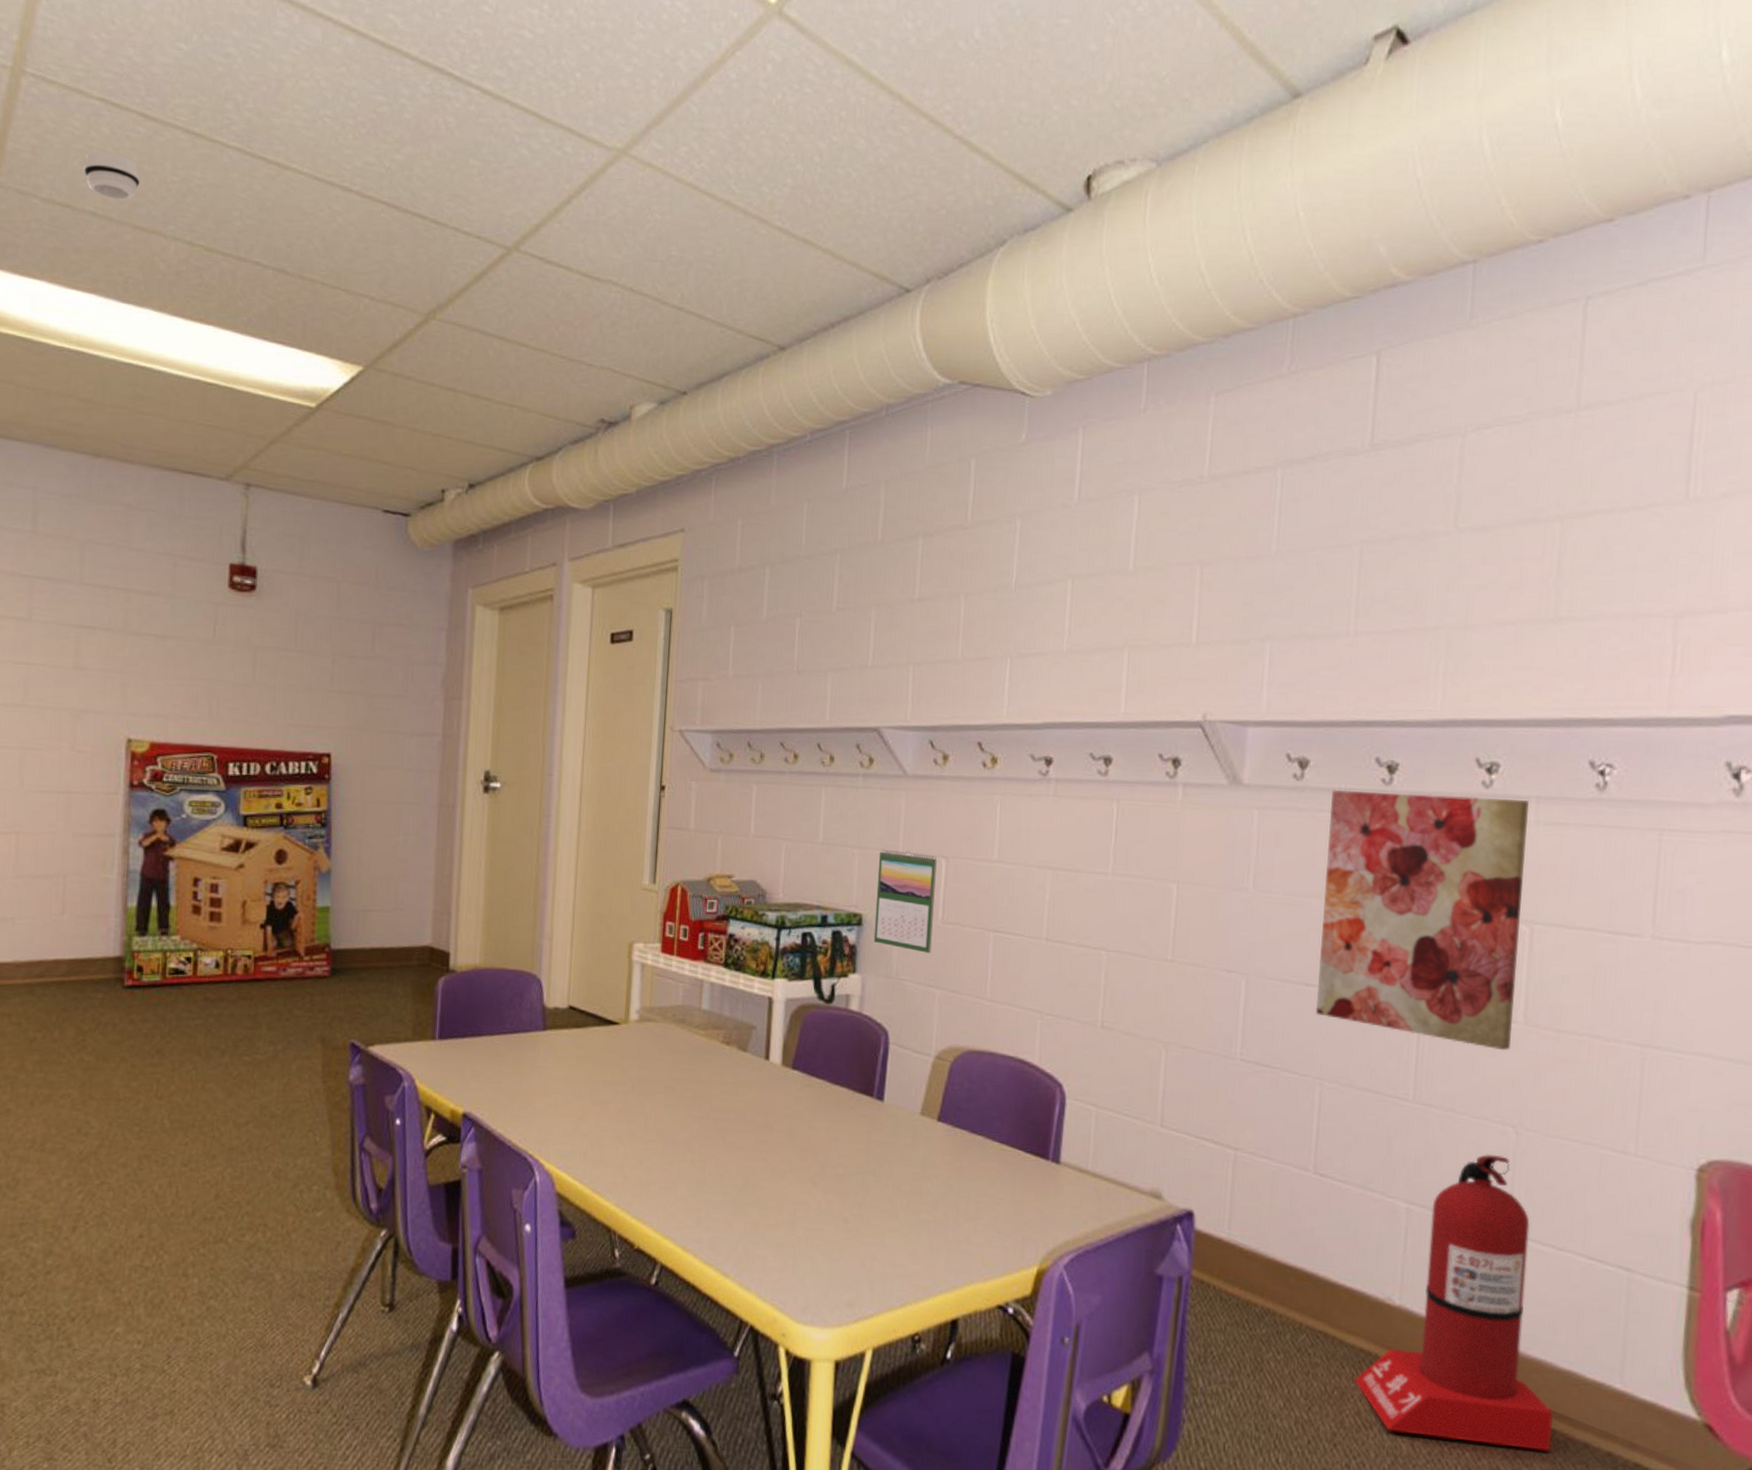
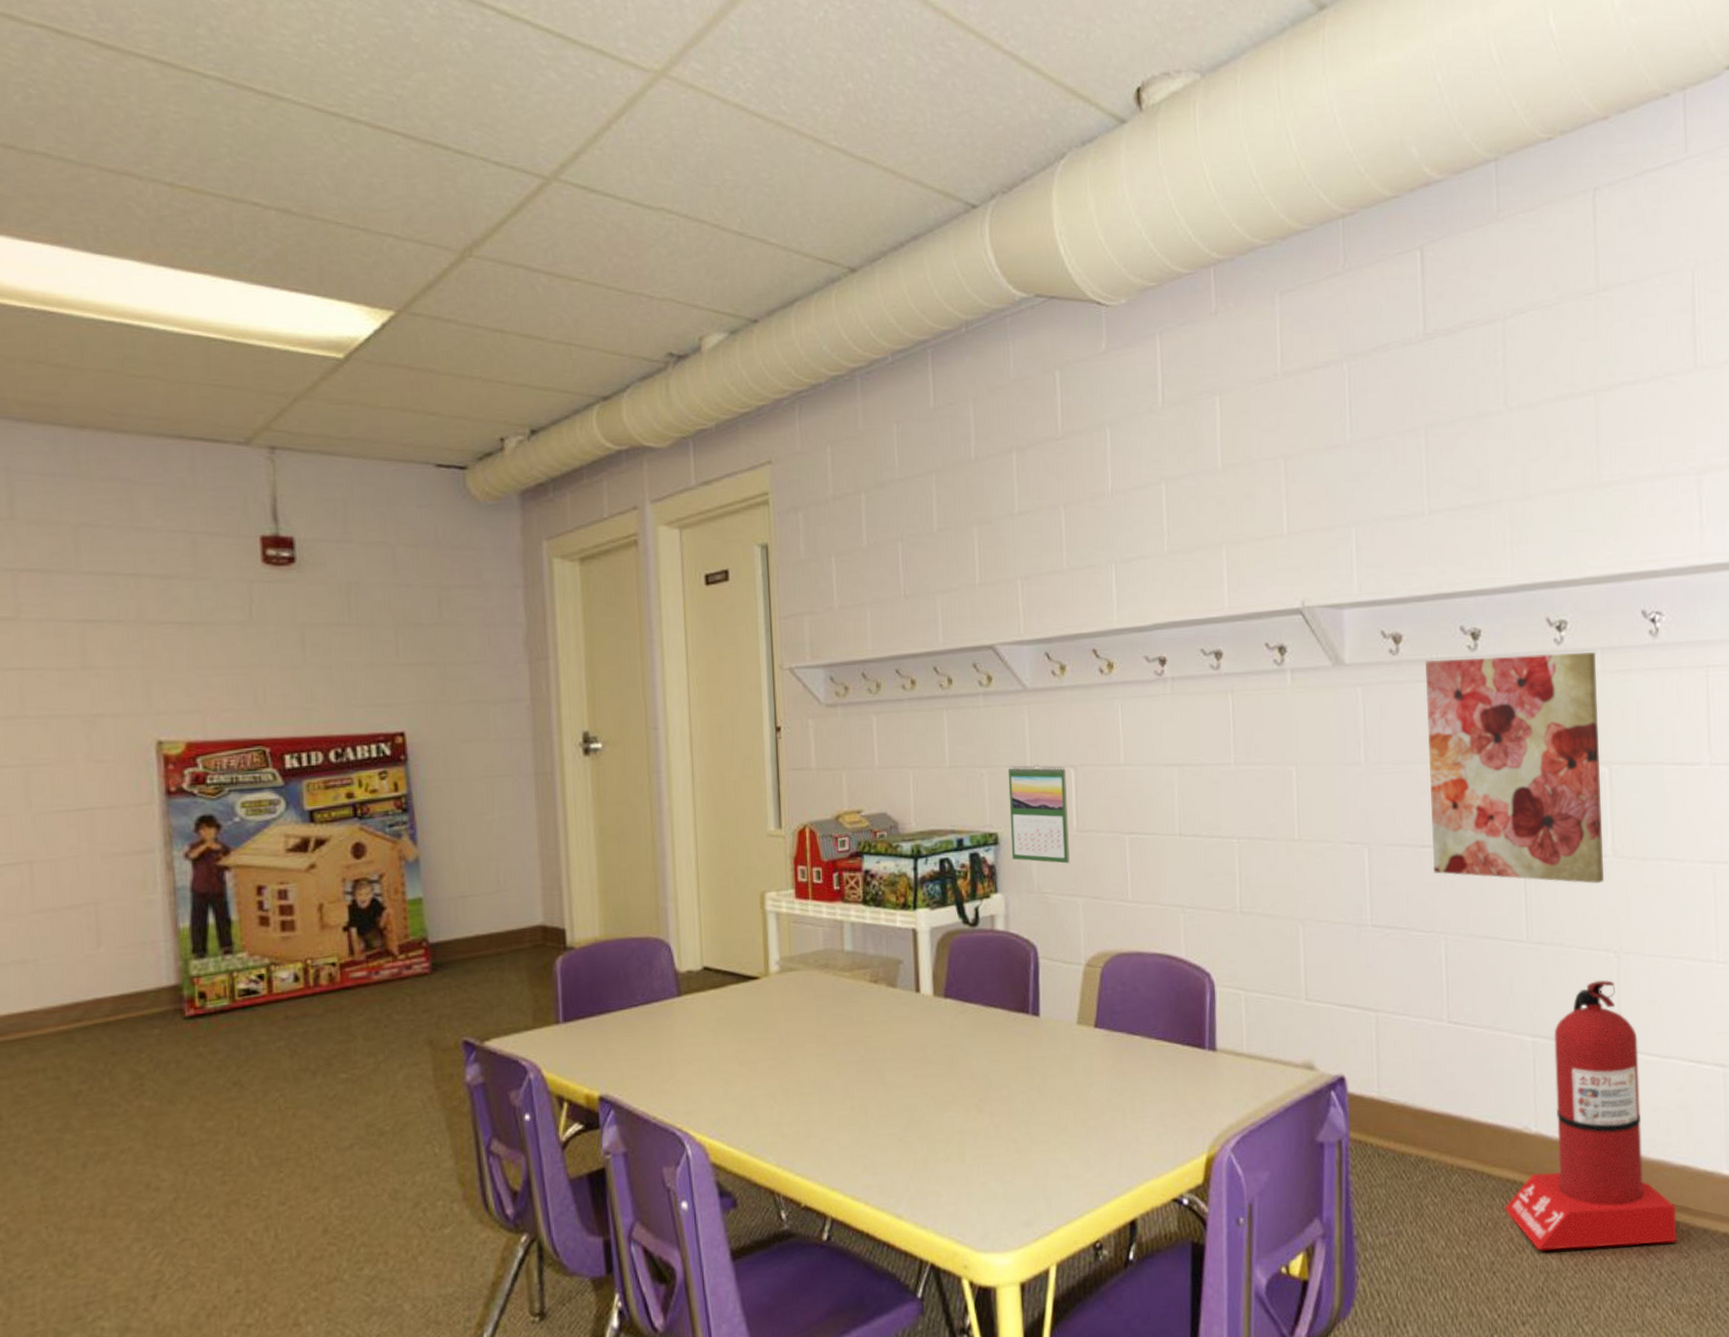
smoke detector: present [83,151,141,200] -> none [27,84,102,139]

